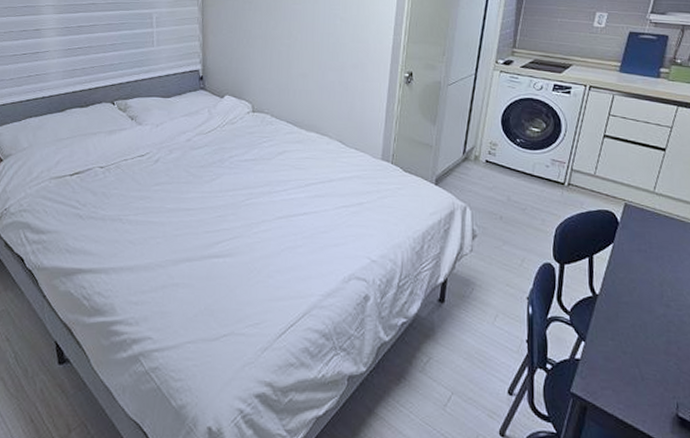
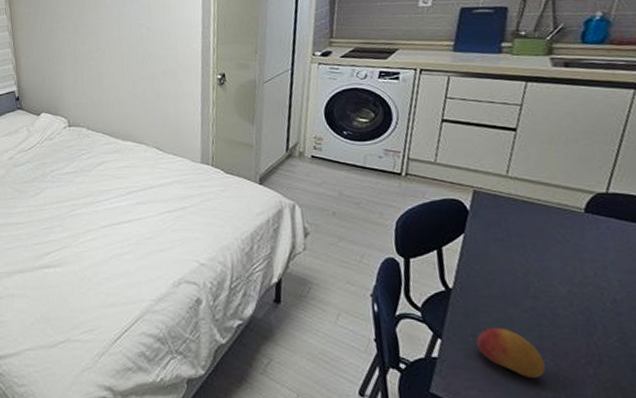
fruit: none [615,331,670,380] -> present [476,326,546,378]

